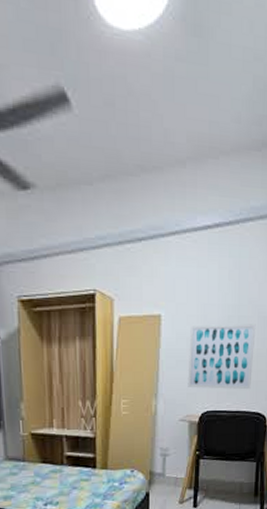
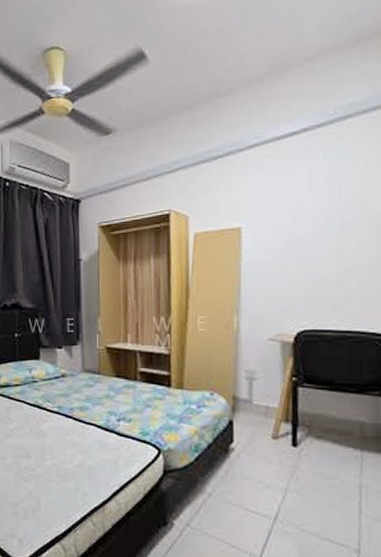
wall art: present [188,324,256,390] -> none [276,228,368,305]

